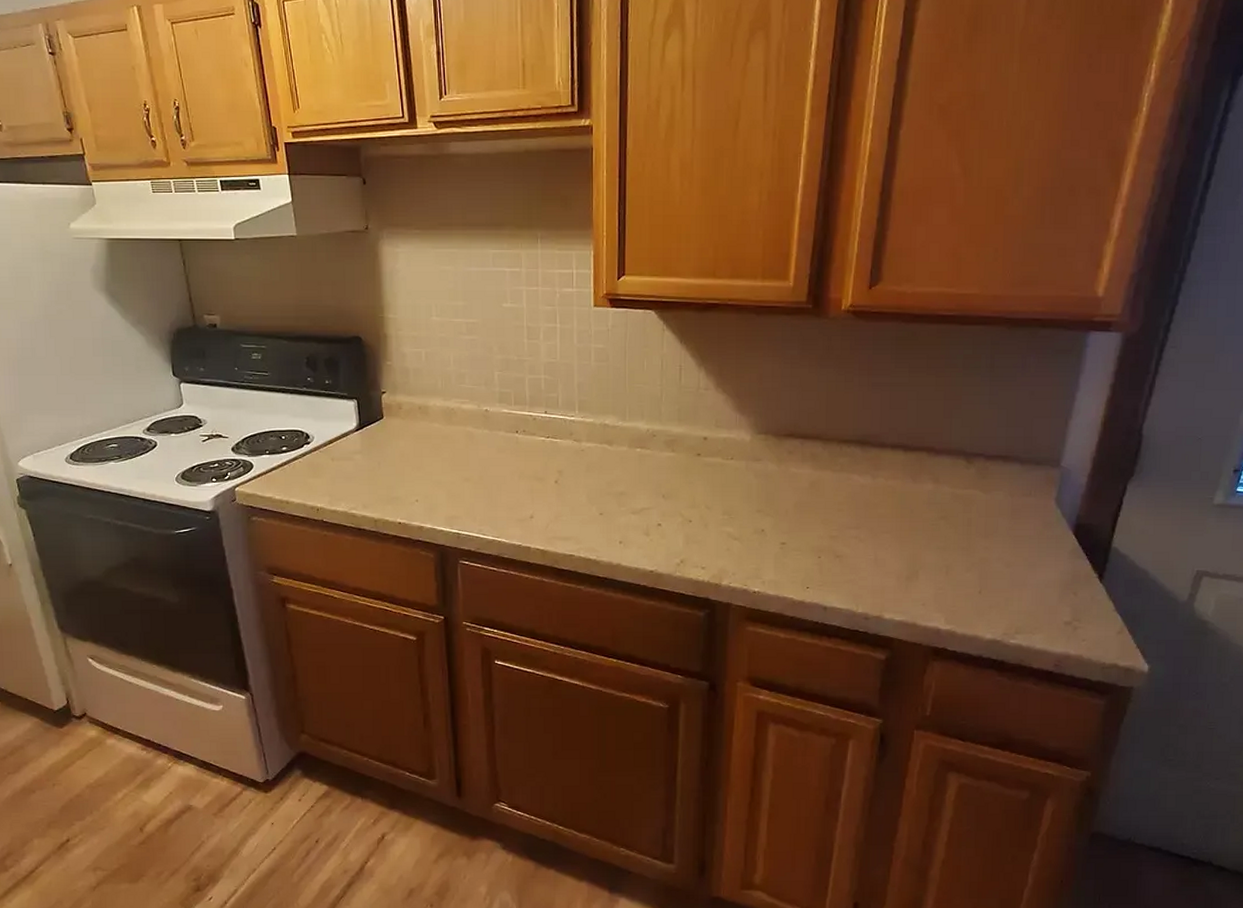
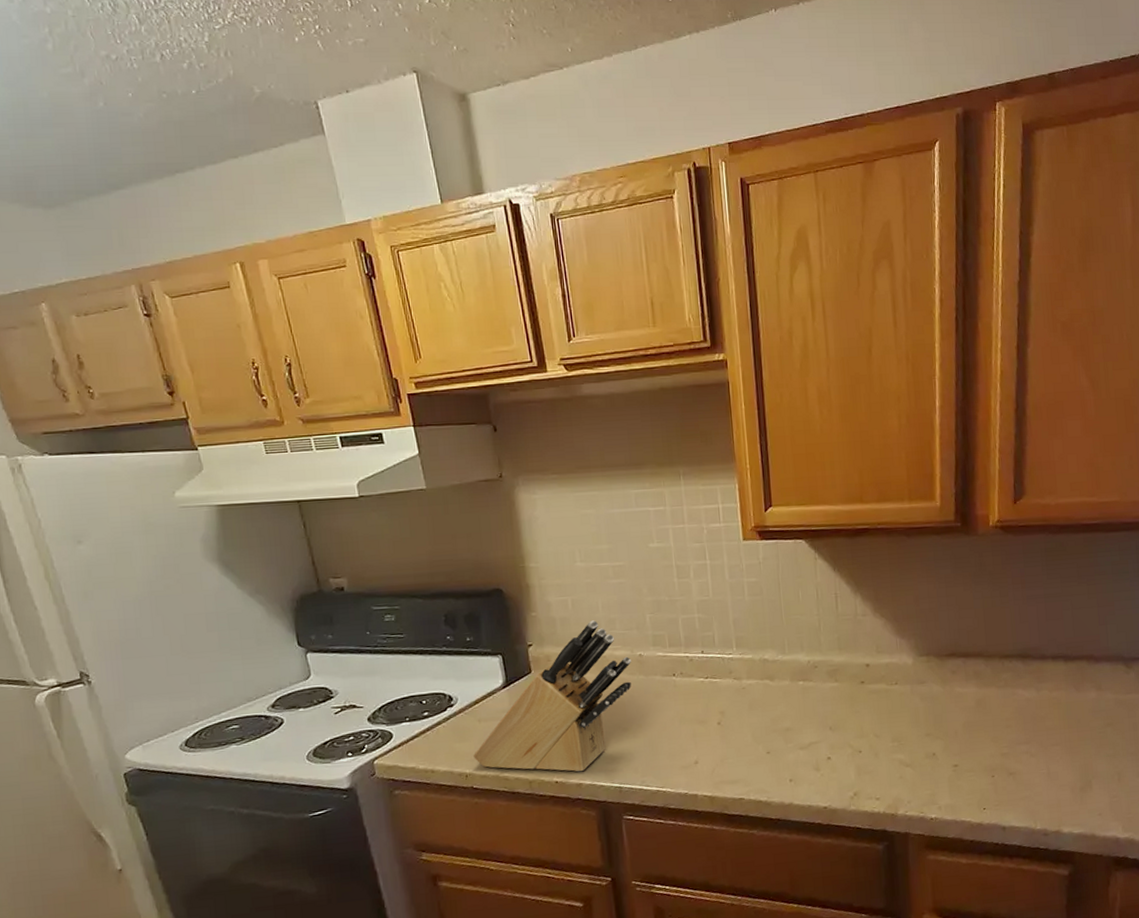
knife block: none [325,373,478,516] -> present [474,620,632,772]

